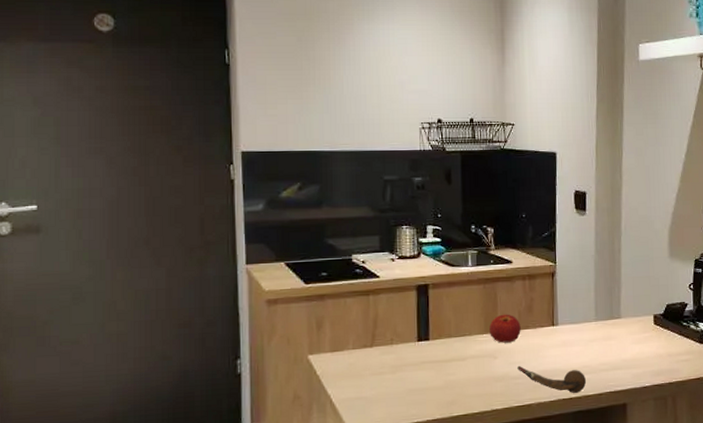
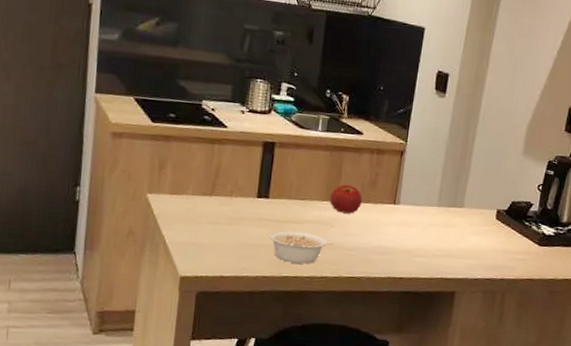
legume: none [434,368,501,401] -> present [269,230,335,264]
spoon: present [517,365,587,393] -> none [352,237,420,274]

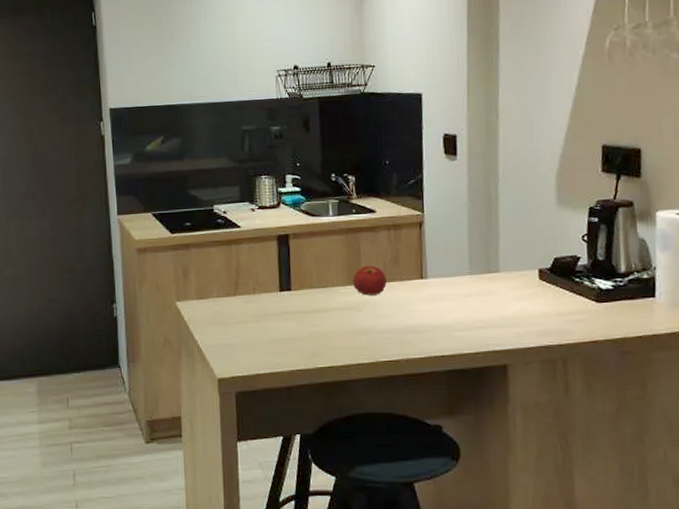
legume: present [269,230,335,264] -> none [297,320,366,353]

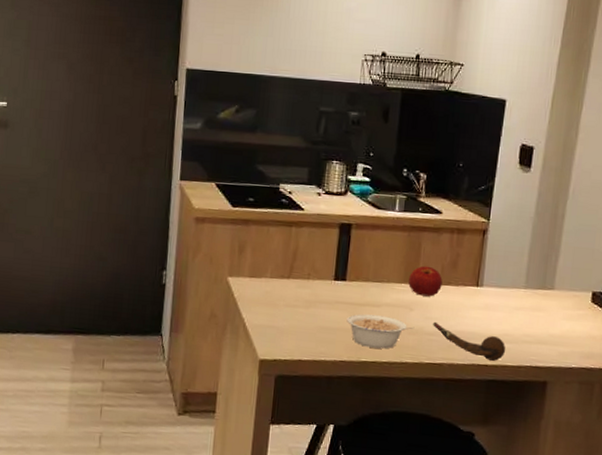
legume: none [297,320,366,353] -> present [346,314,415,349]
spoon: none [383,319,461,351] -> present [433,321,506,361]

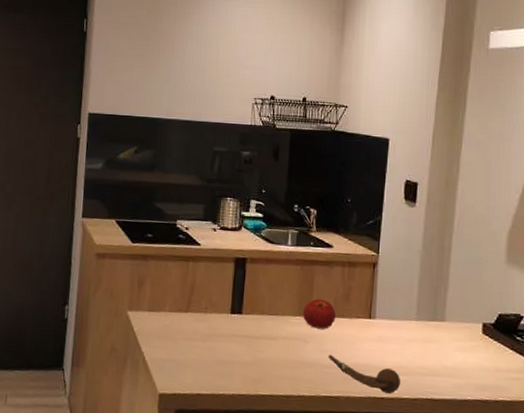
legume: present [346,314,415,349] -> none [244,347,311,382]

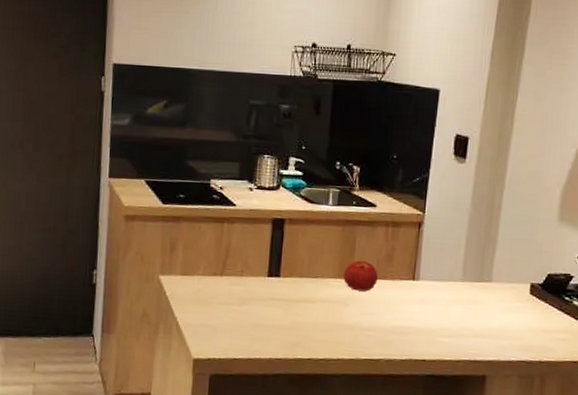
spoon: present [328,354,401,394] -> none [369,316,444,356]

